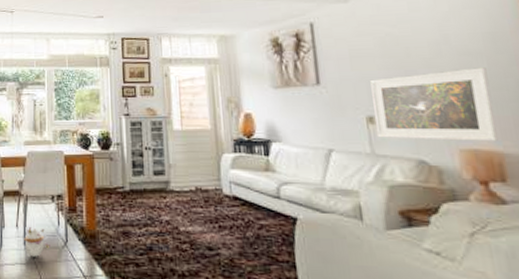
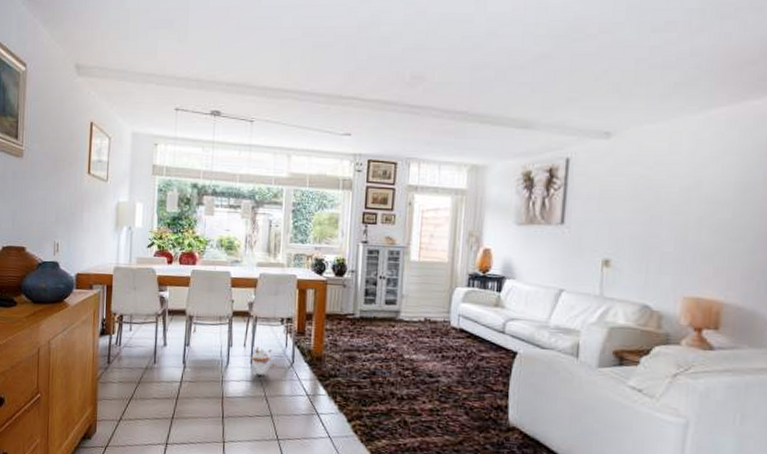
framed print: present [370,67,498,142] -> none [608,217,729,292]

